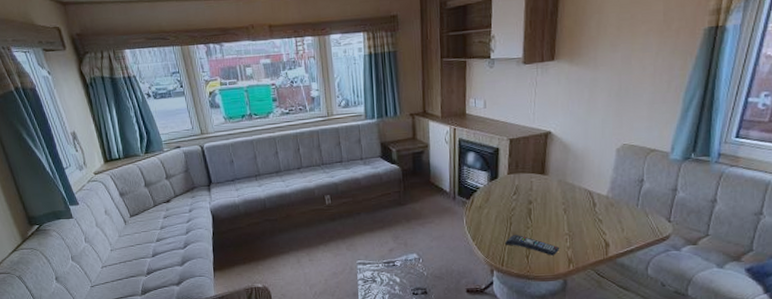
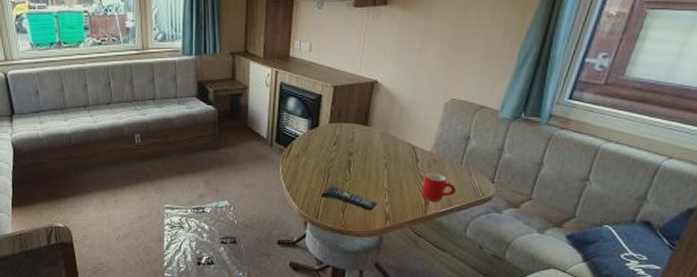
mug: none [601,215,634,243] -> present [421,173,456,201]

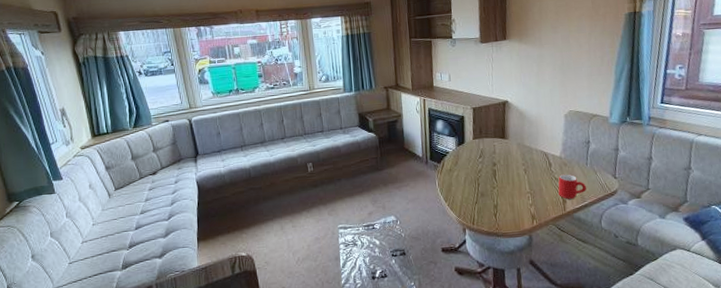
remote control: present [321,187,378,211] -> none [475,195,524,213]

